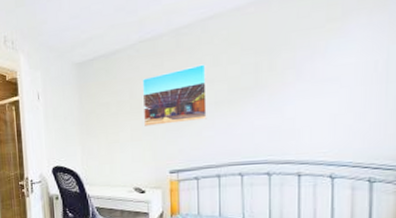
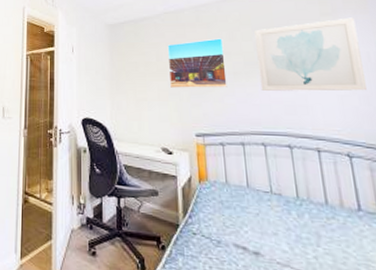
wall art: none [244,19,368,119] -> present [254,17,367,92]

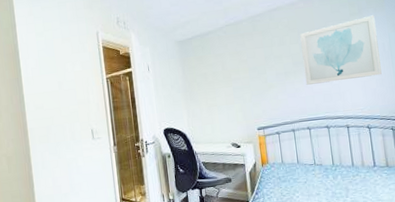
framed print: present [167,38,227,88] -> none [230,43,280,92]

